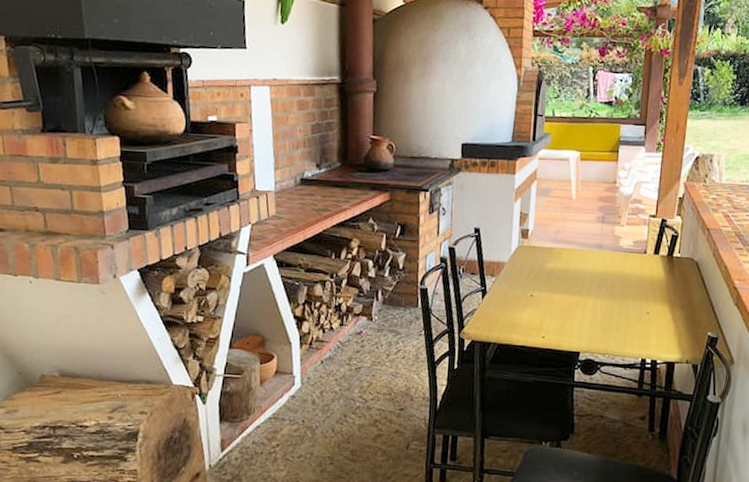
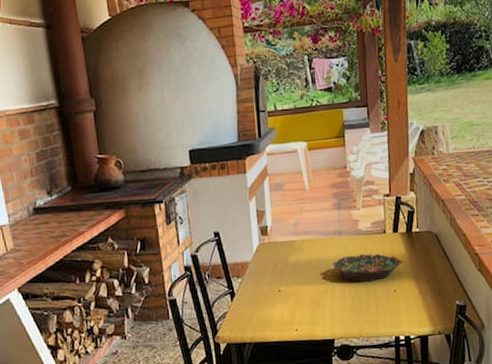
bowl: none [589,271,660,301] -> present [333,253,403,282]

